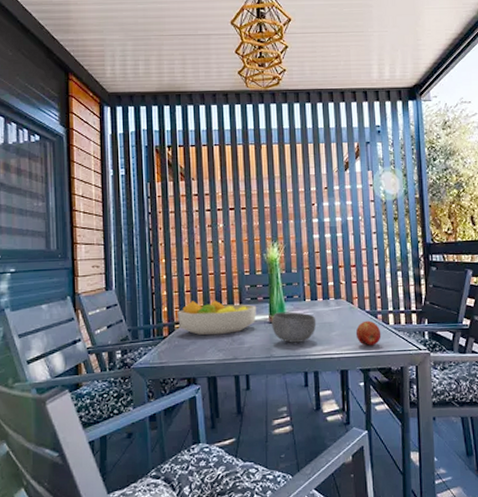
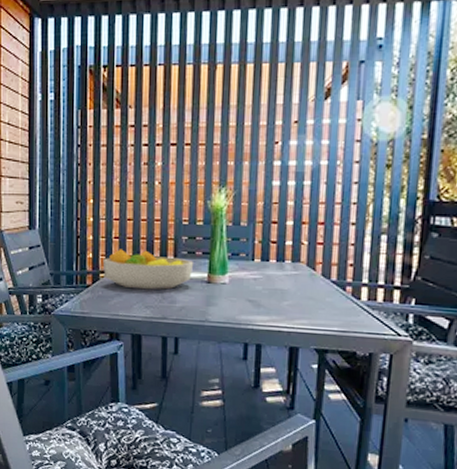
bowl: present [271,311,317,343] -> none [210,271,265,309]
apple: present [355,320,381,347] -> none [314,292,349,324]

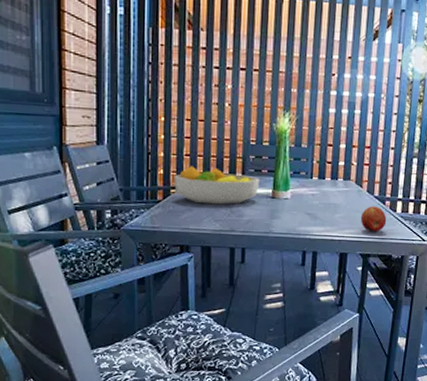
apple: none [314,292,349,324] -> present [360,206,387,233]

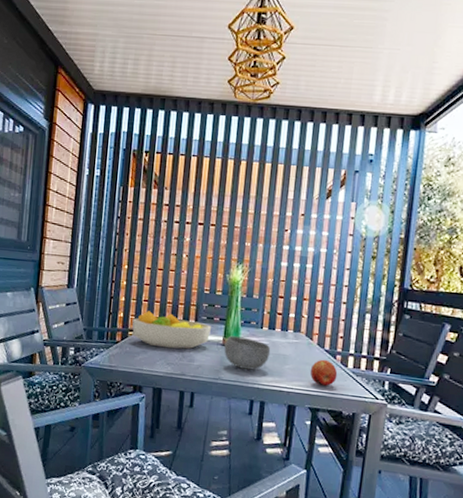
bowl: none [274,187,322,221] -> present [224,335,271,370]

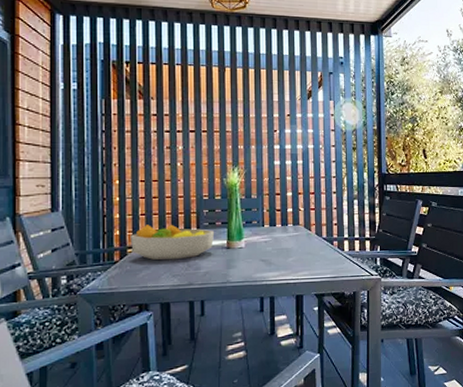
bowl: present [224,335,271,370] -> none [229,237,274,269]
apple: present [310,359,338,387] -> none [312,247,336,272]

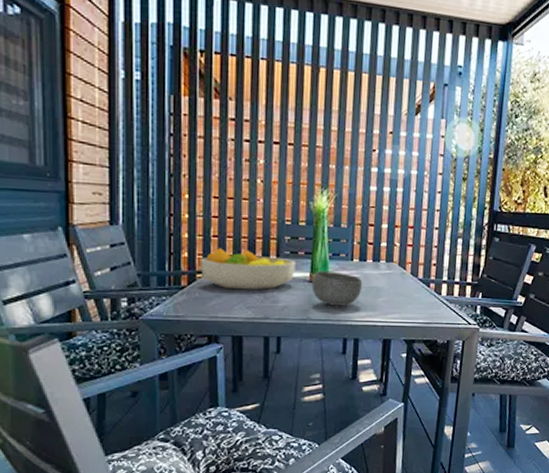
bowl: none [229,237,274,269] -> present [311,270,363,306]

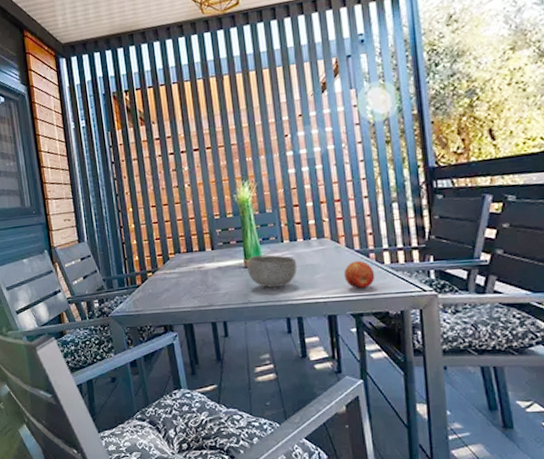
fruit bowl: present [199,248,297,290] -> none [148,246,231,283]
apple: none [404,289,432,317] -> present [343,260,375,290]

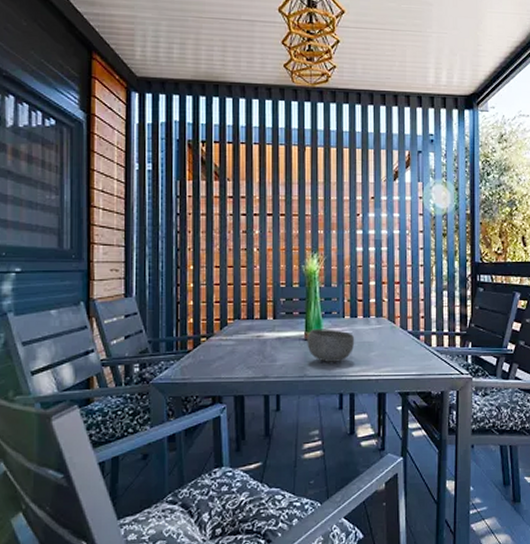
apple: present [343,260,375,290] -> none [396,341,423,369]

